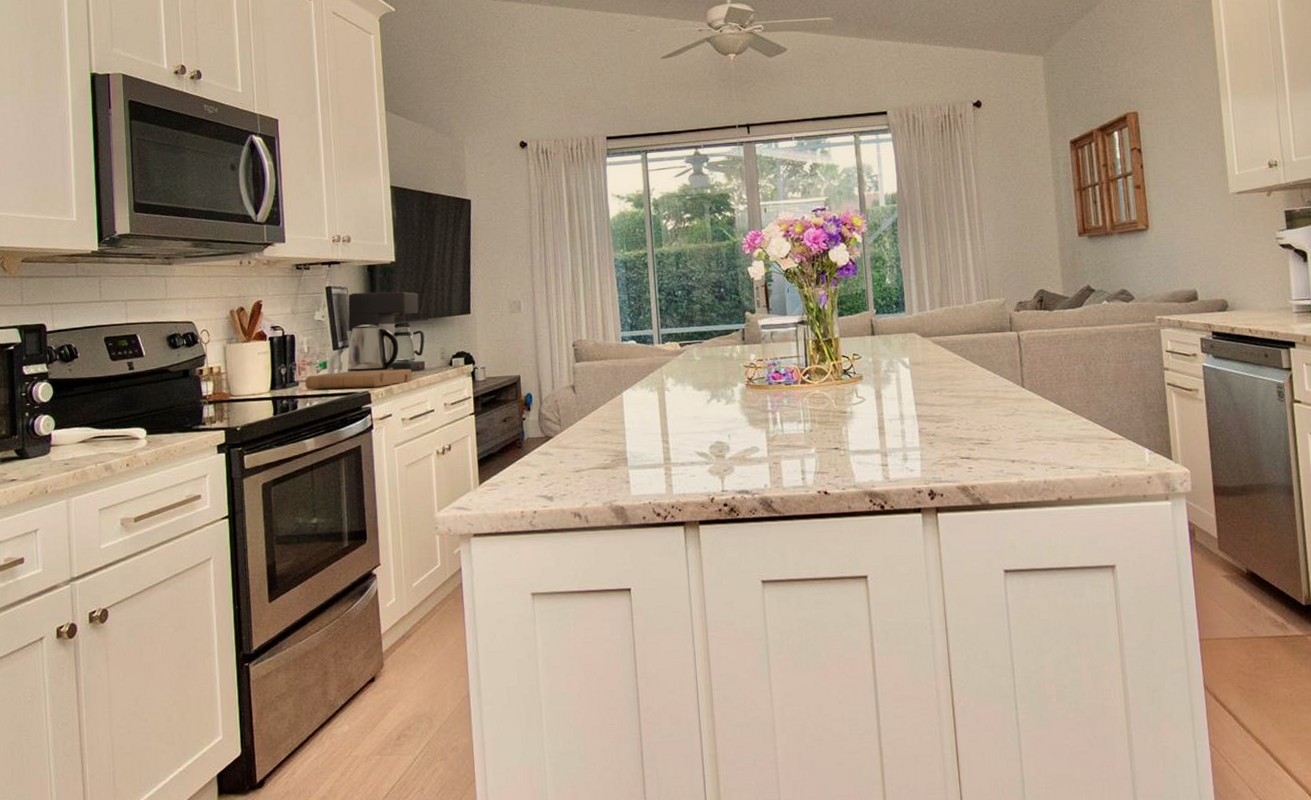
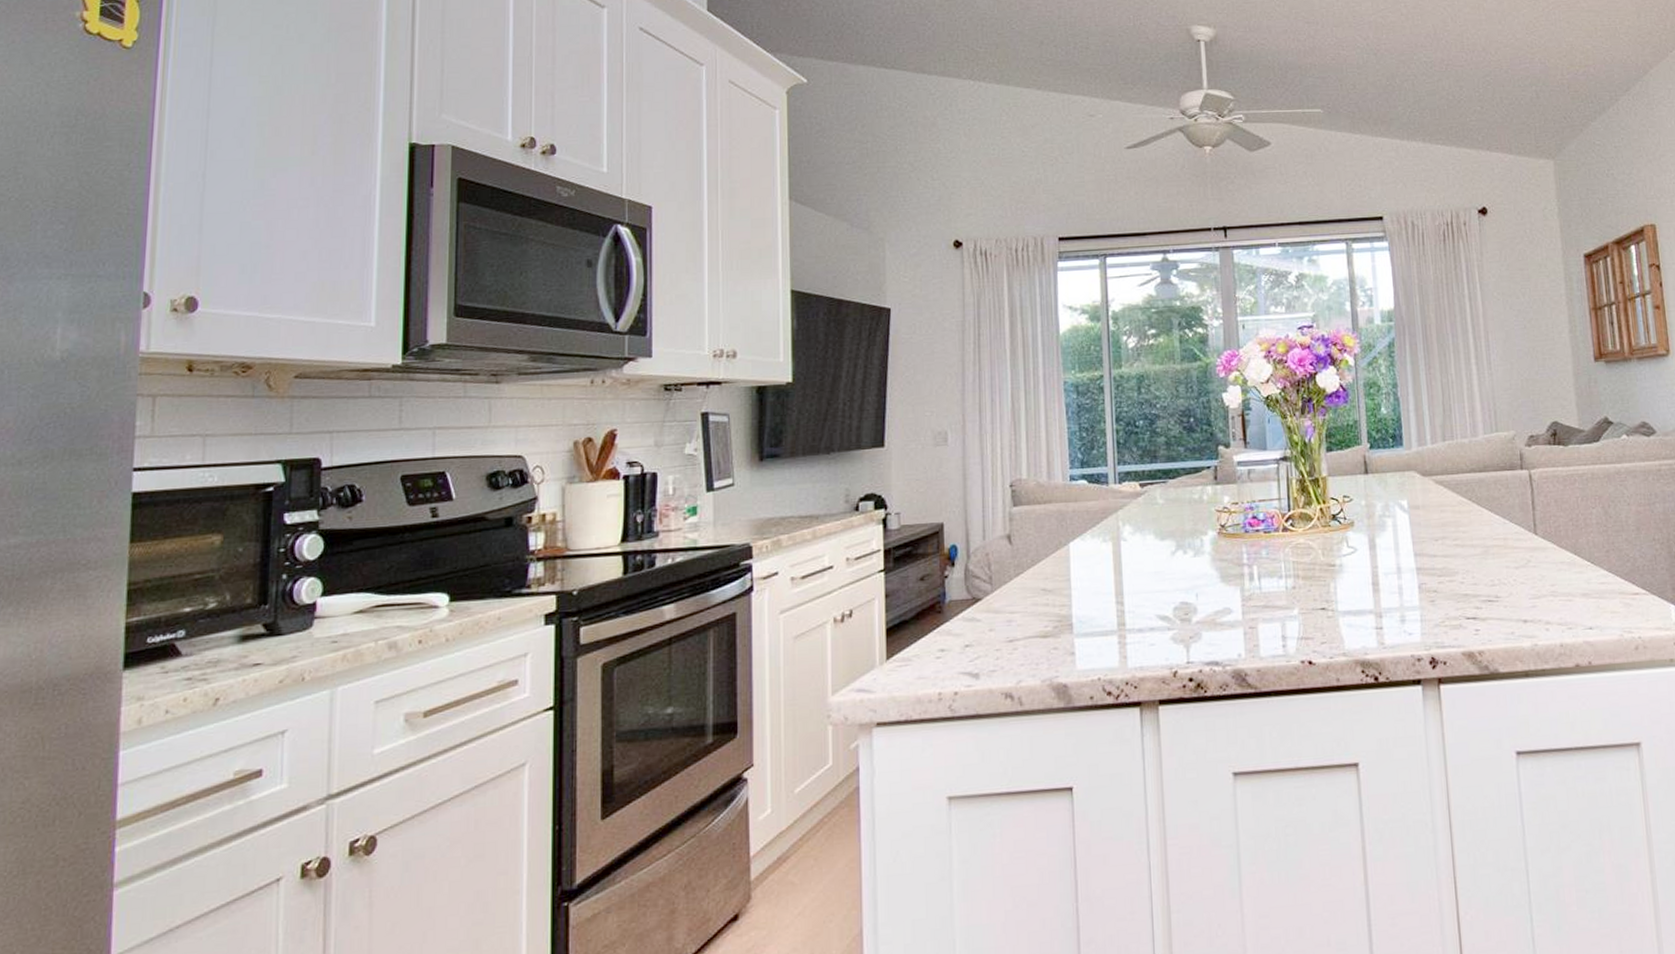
cutting board: present [305,368,413,390] -> none [667,514,807,543]
kettle: present [347,324,399,372] -> none [723,459,792,520]
coffee maker: present [348,291,426,372] -> none [728,418,825,519]

